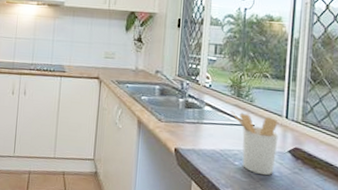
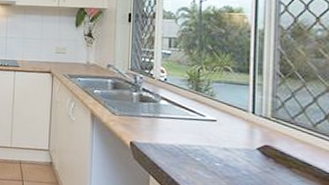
utensil holder: present [230,110,279,176] -> none [188,104,245,174]

